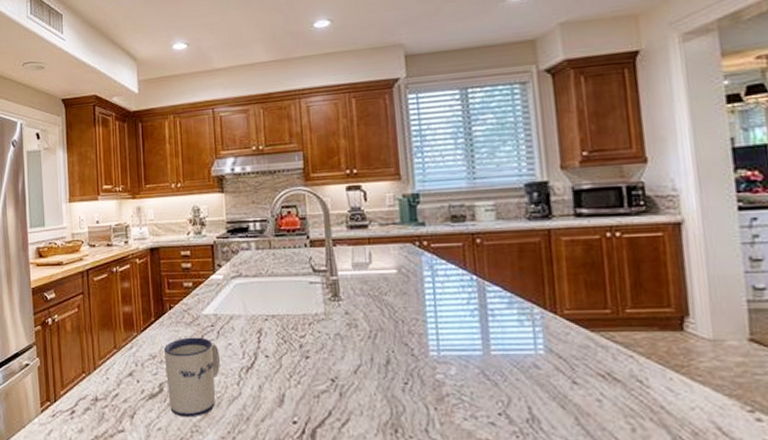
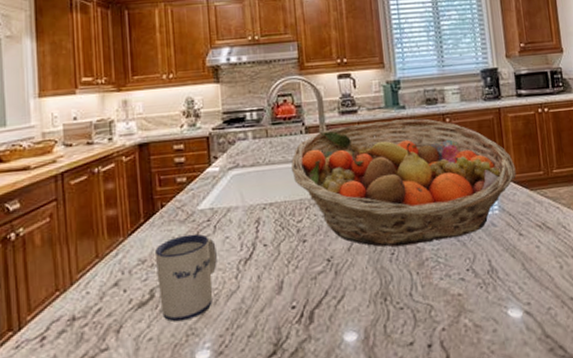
fruit basket: none [295,237,571,377] -> present [291,119,517,247]

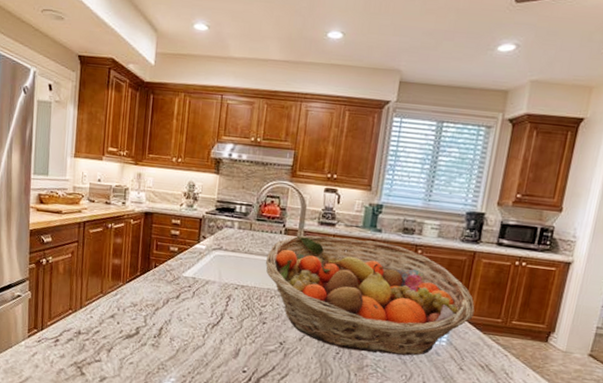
mug: present [155,234,217,322] -> none [142,293,192,358]

